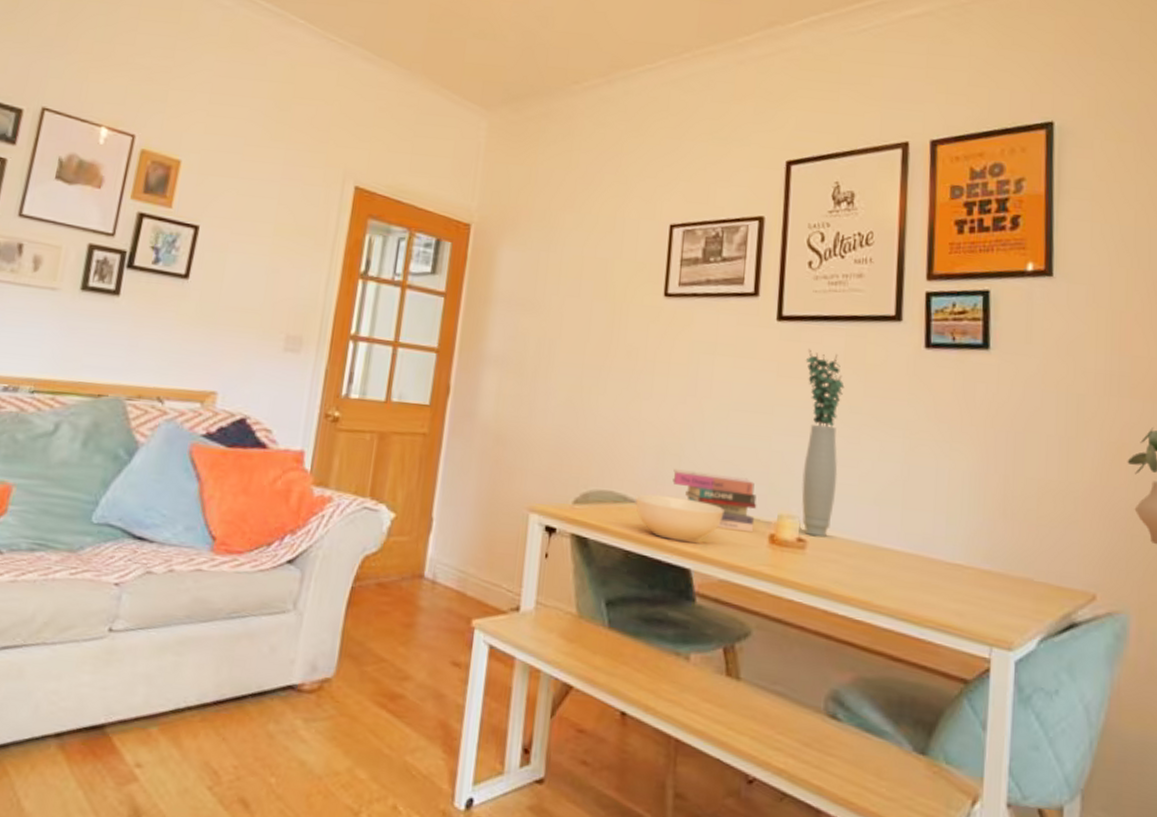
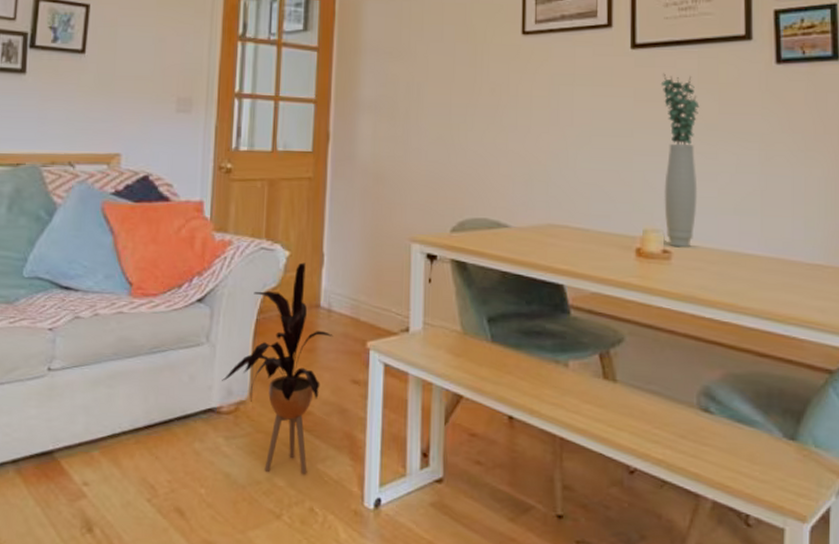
house plant: none [306,526,436,766] -> present [222,262,333,474]
bowl: present [635,494,725,542] -> none [508,219,592,260]
books: present [672,469,757,533] -> none [542,194,623,248]

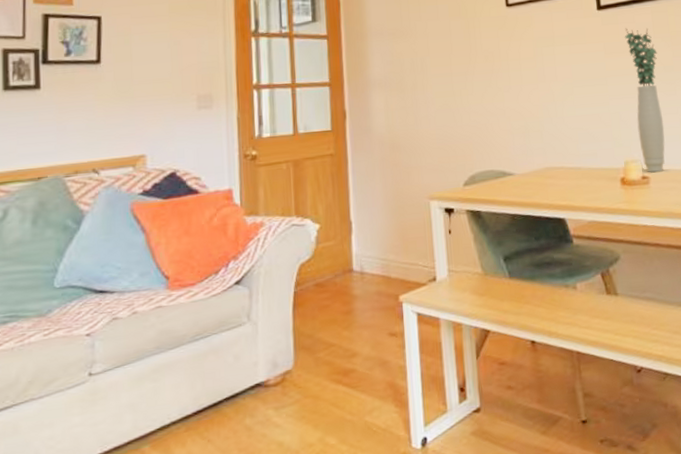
house plant: present [222,262,333,474] -> none [266,232,368,433]

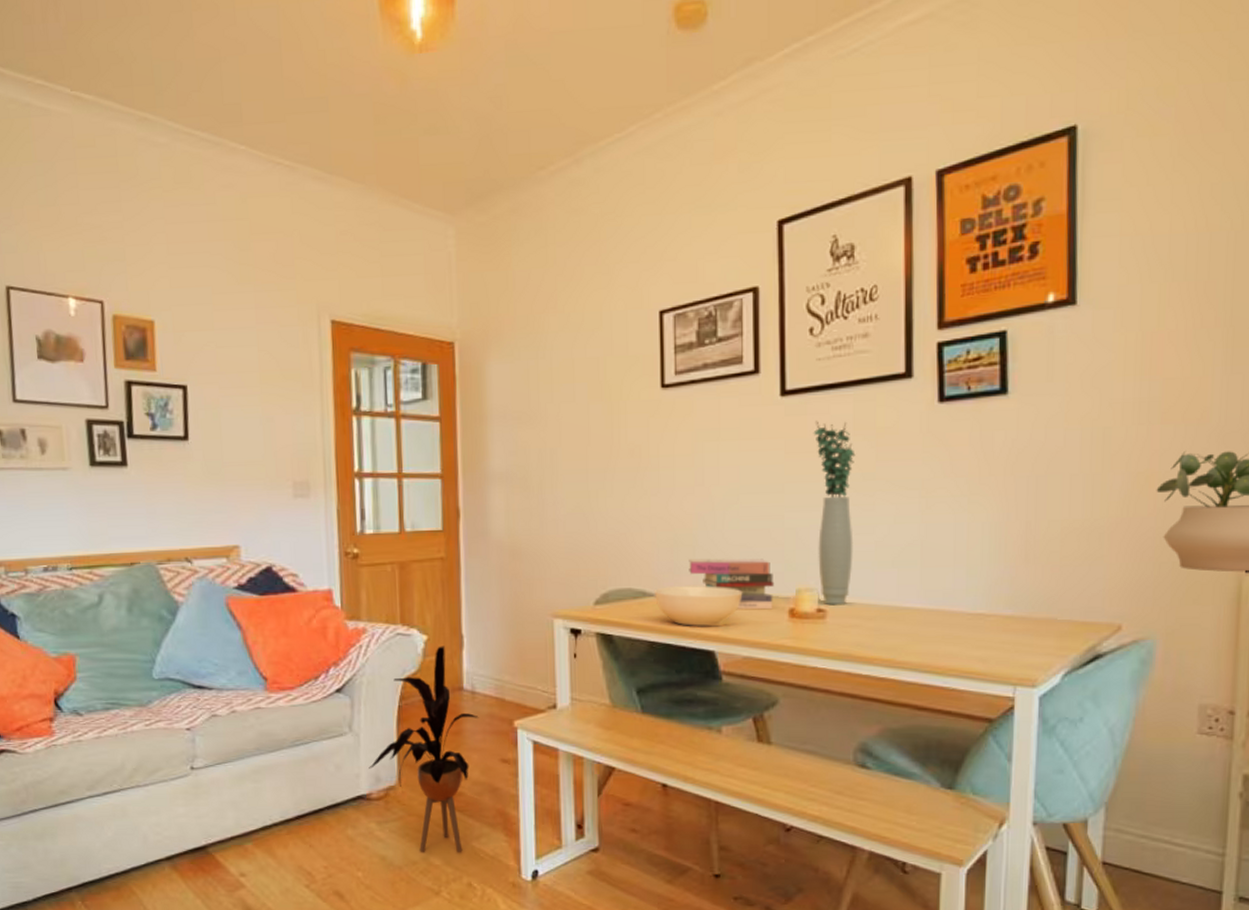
house plant: none [266,232,368,433] -> present [369,646,479,852]
bowl: none [512,163,583,199] -> present [653,586,743,626]
books: none [538,138,608,181] -> present [689,558,775,610]

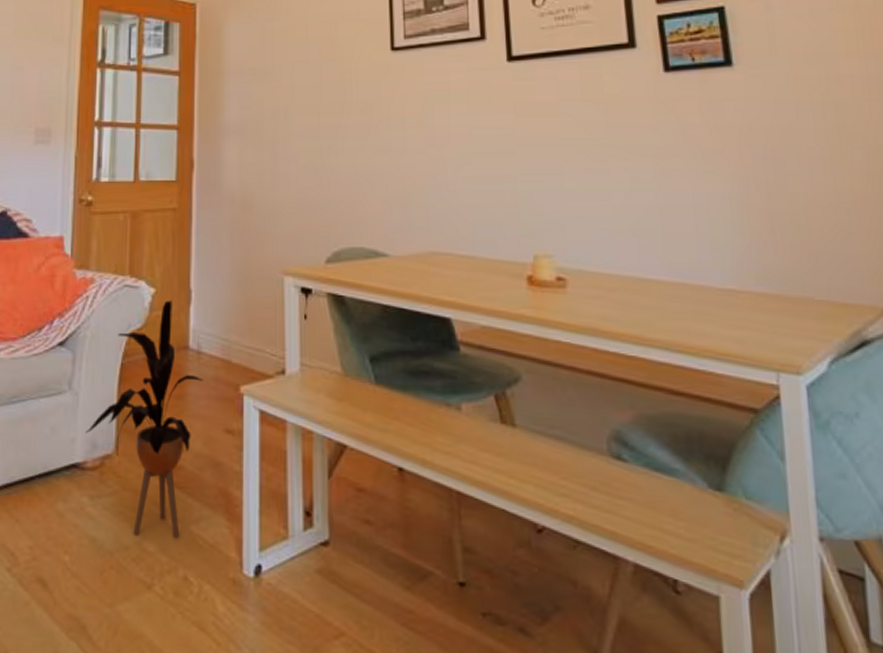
bowl: present [653,586,743,626] -> none [386,247,478,291]
books: present [689,558,775,610] -> none [421,219,511,276]
vase: present [813,421,856,606] -> none [541,86,591,274]

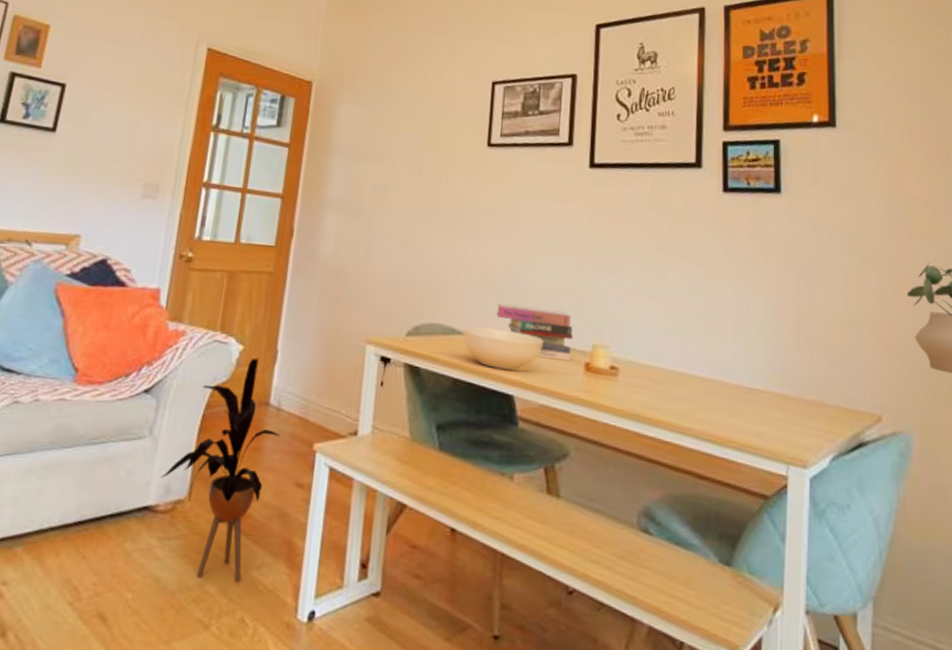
bowl: none [386,247,478,291] -> present [462,326,544,371]
books: none [421,219,511,276] -> present [496,303,574,361]

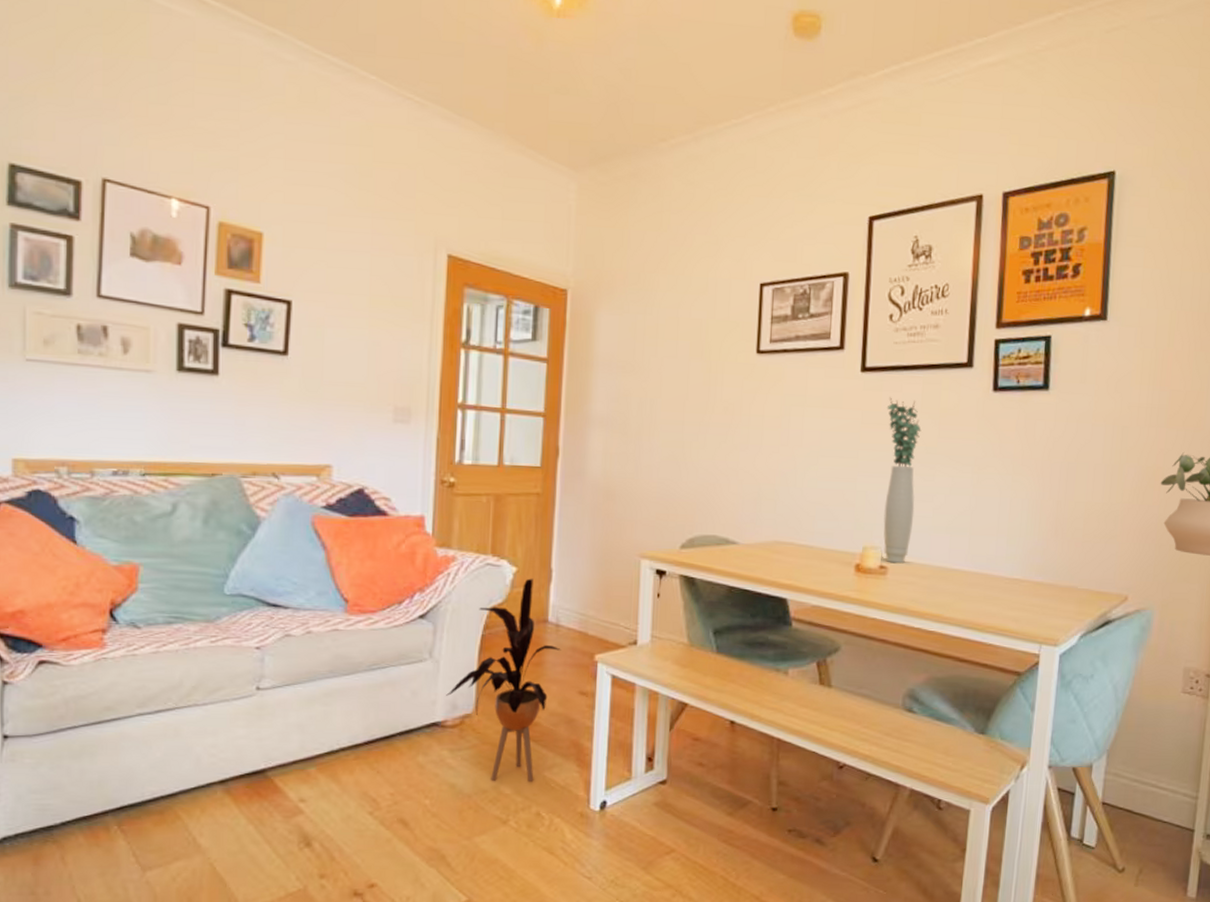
bowl: present [462,326,544,371] -> none [736,536,816,575]
books: present [496,303,574,361] -> none [769,512,845,564]
vase: none [613,193,651,366] -> present [883,397,922,564]

